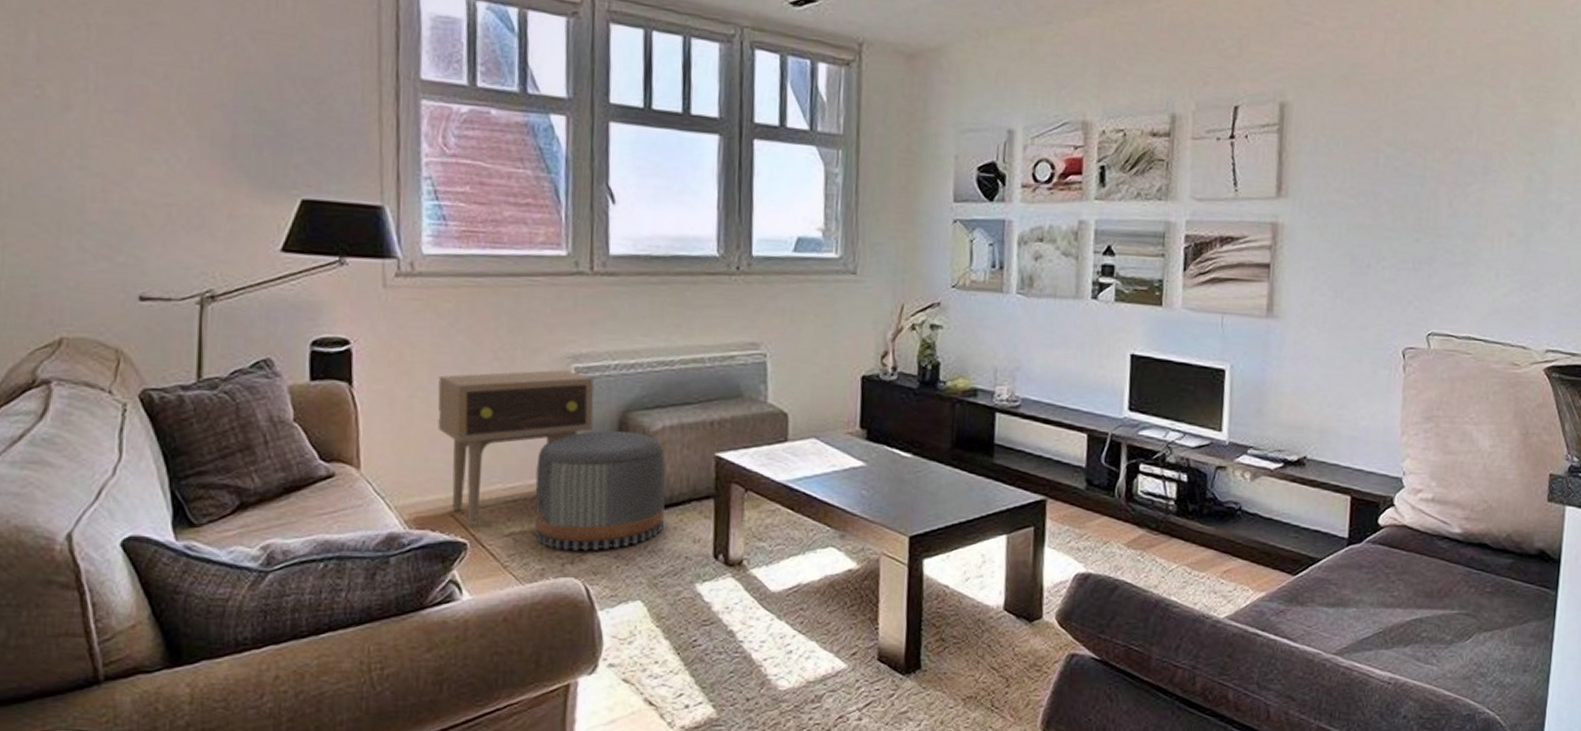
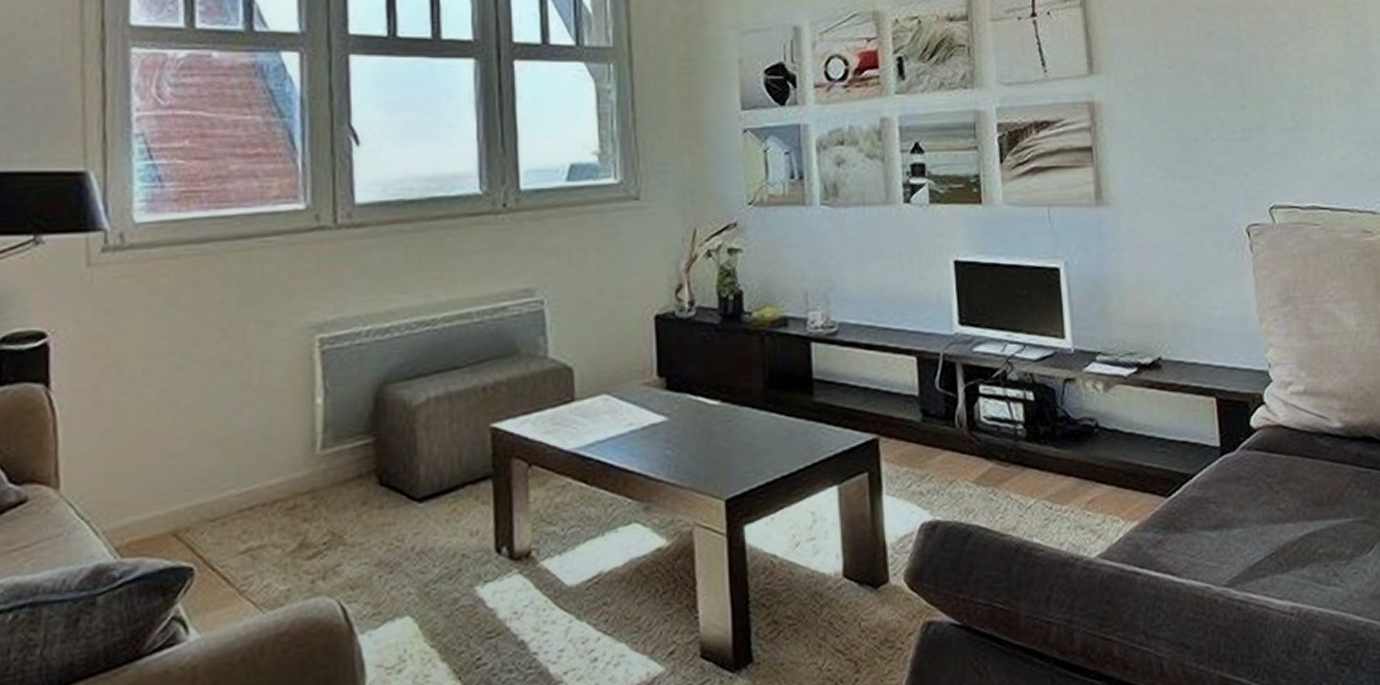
side table: present [437,369,594,525] -> none [154,342,344,544]
pouf: present [535,430,666,551] -> none [276,409,434,563]

